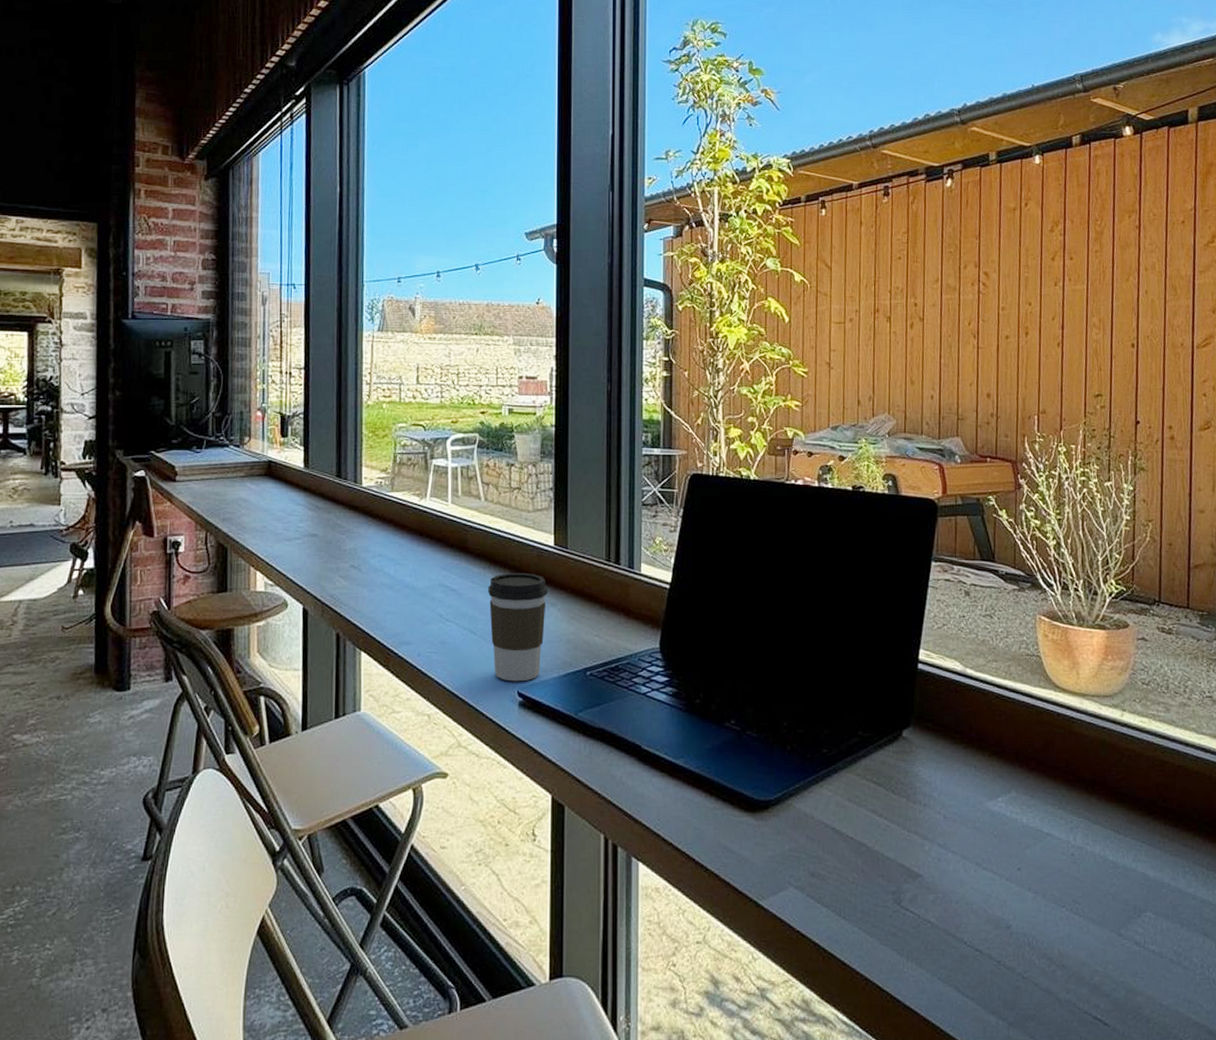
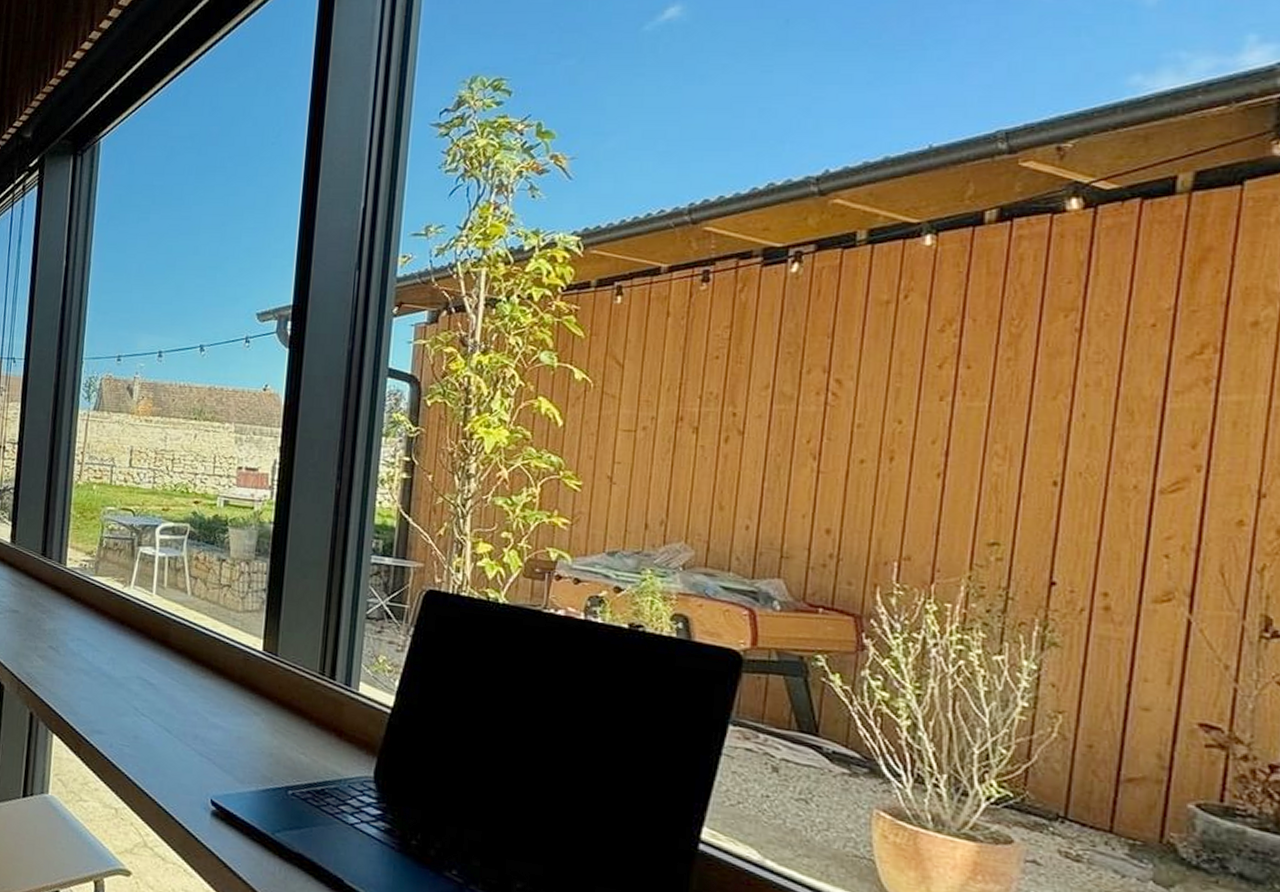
coffee cup: present [488,572,548,682] -> none [187,673,252,790]

